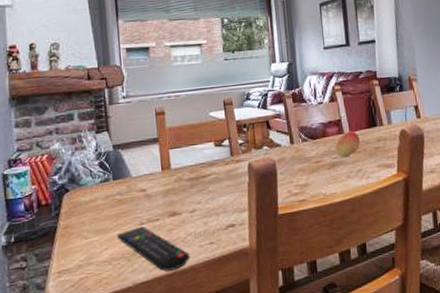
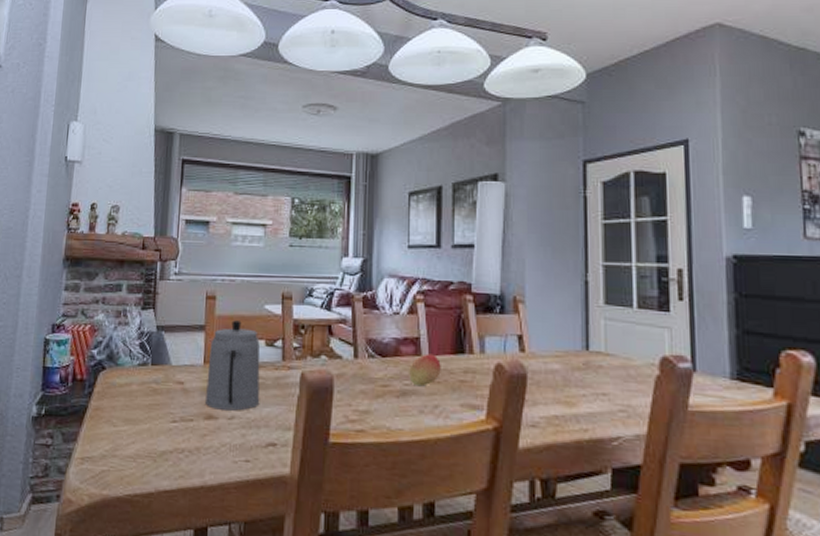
remote control: present [117,226,190,271] -> none [146,423,221,484]
teapot: none [165,129,216,207] -> present [204,320,260,411]

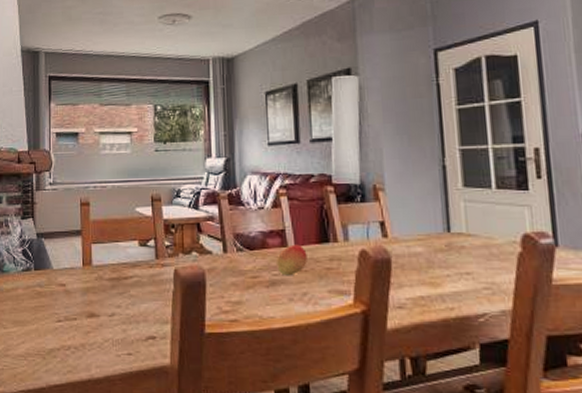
teapot: present [204,320,260,411] -> none [86,224,138,308]

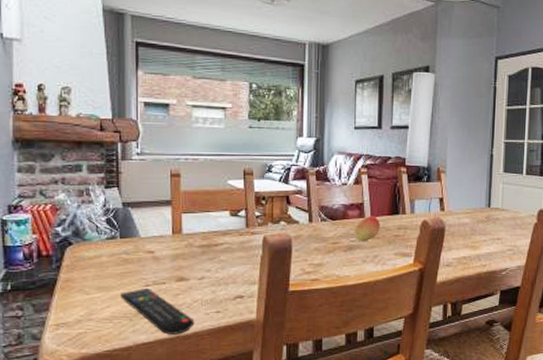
remote control: none [35,323,106,377] -> present [121,287,195,335]

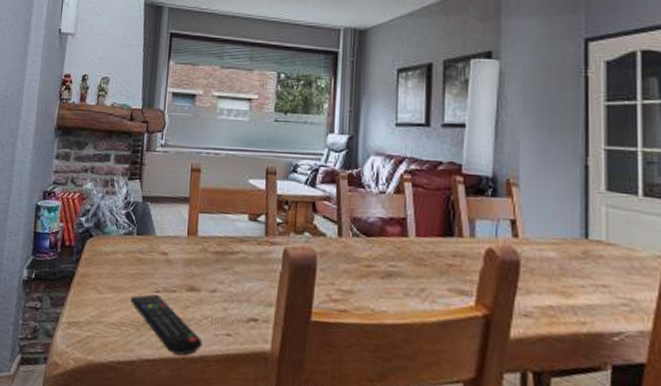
fruit: present [355,216,380,242] -> none [395,235,428,269]

